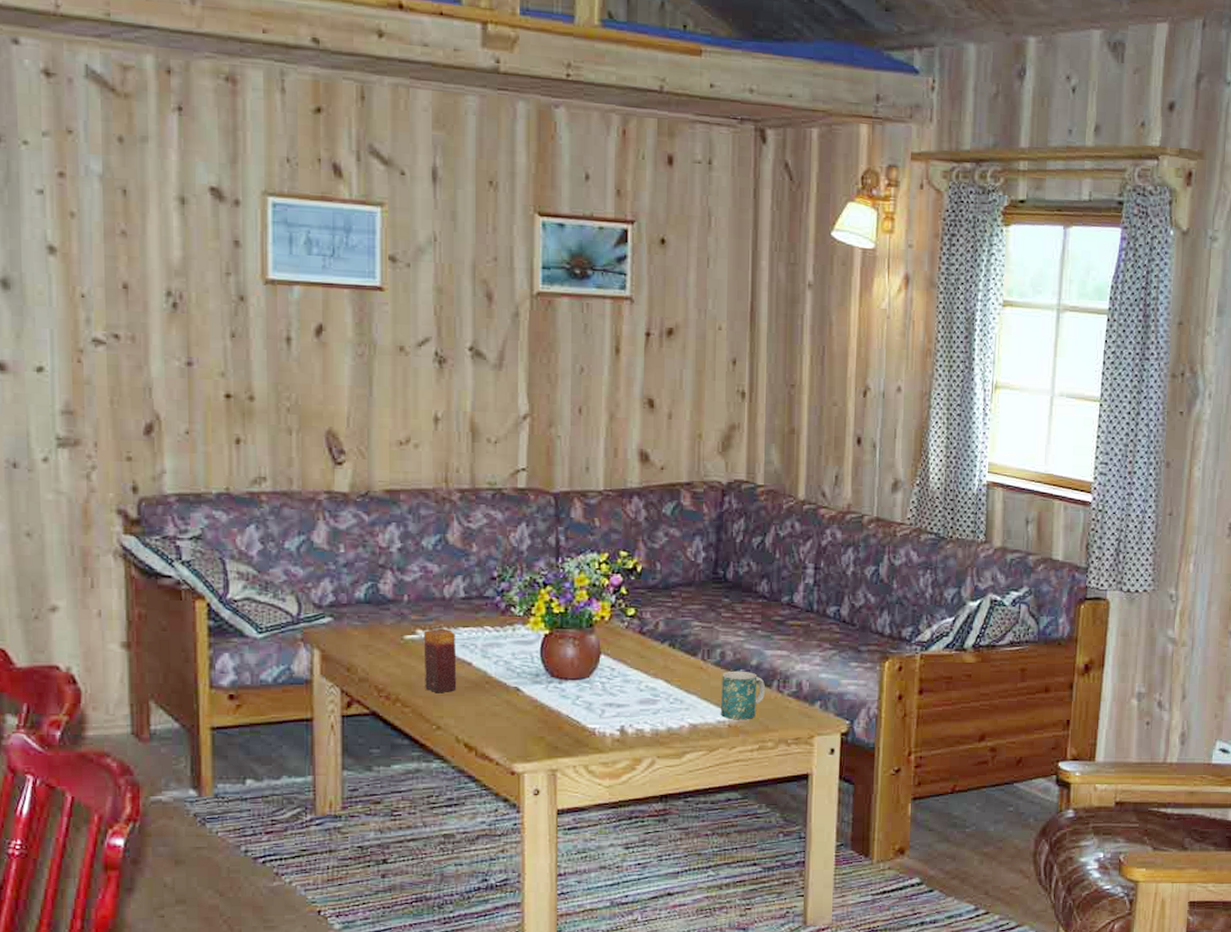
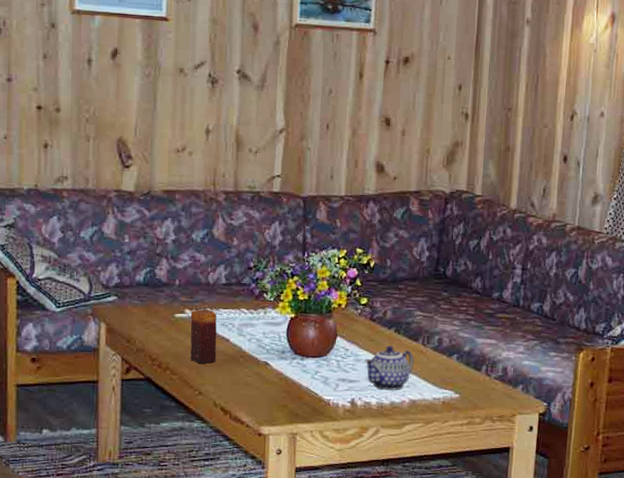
teapot: none [634,662,693,714] -> present [364,345,414,390]
mug: present [721,671,765,719] -> none [437,355,475,398]

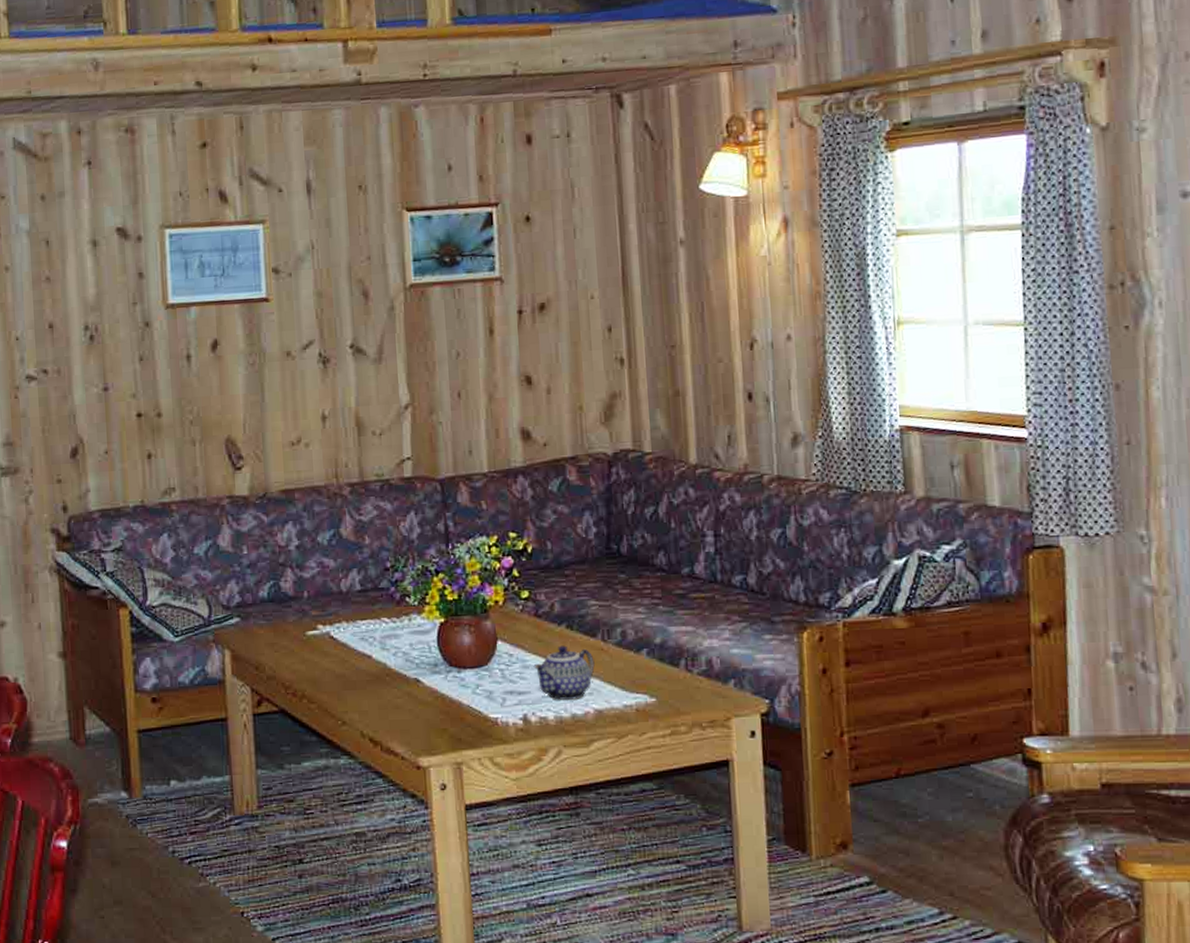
candle: present [190,309,217,364] -> none [324,622,359,688]

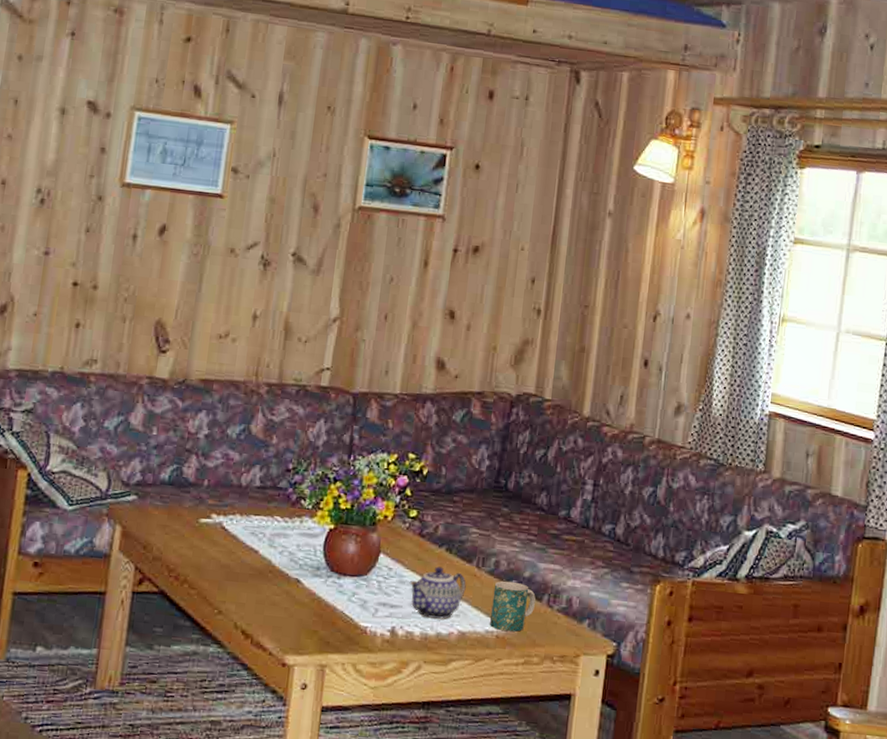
mug: none [624,650,672,703] -> present [490,581,536,632]

